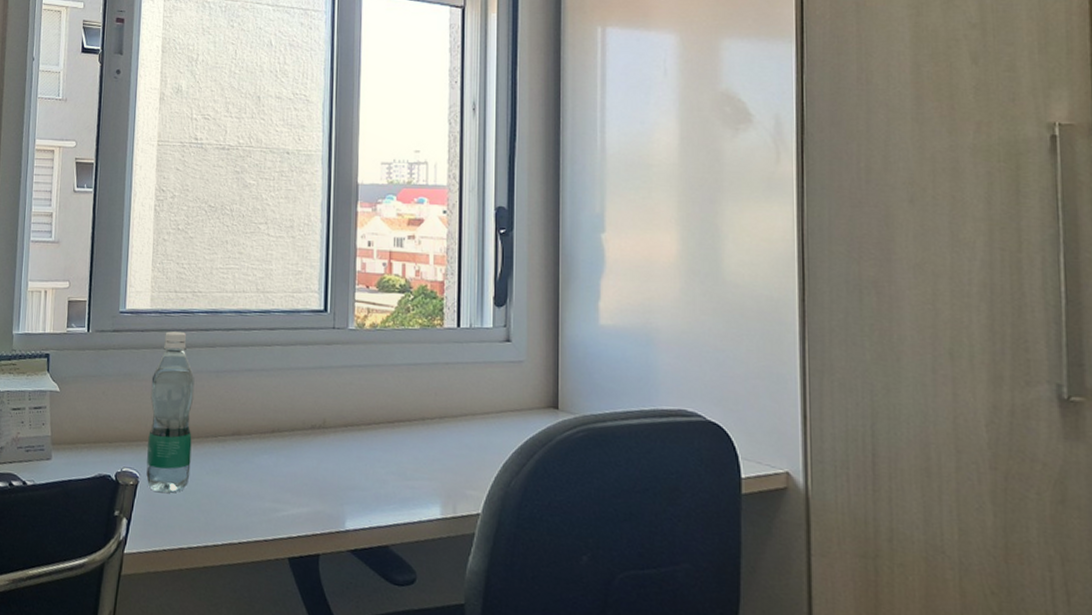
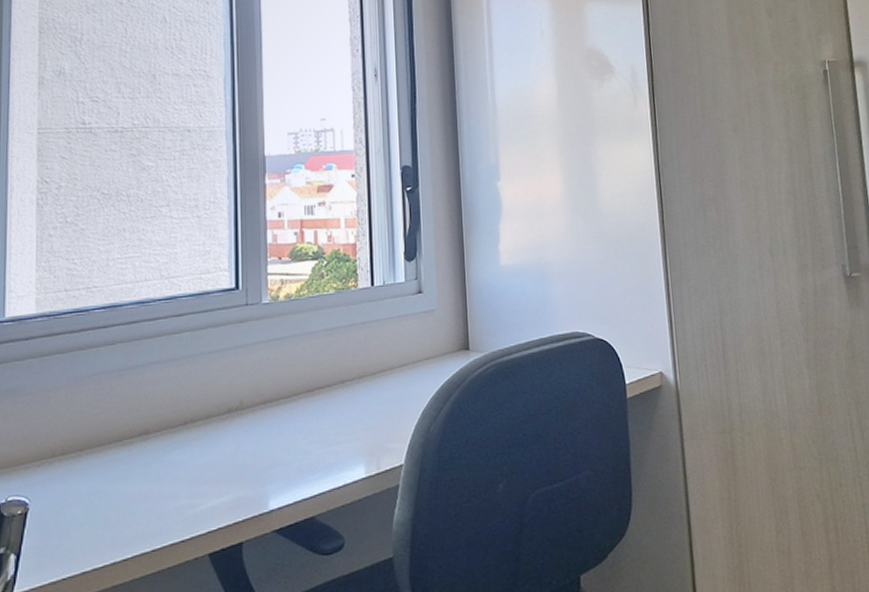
bottle: present [146,331,195,493] -> none [38,333,93,516]

